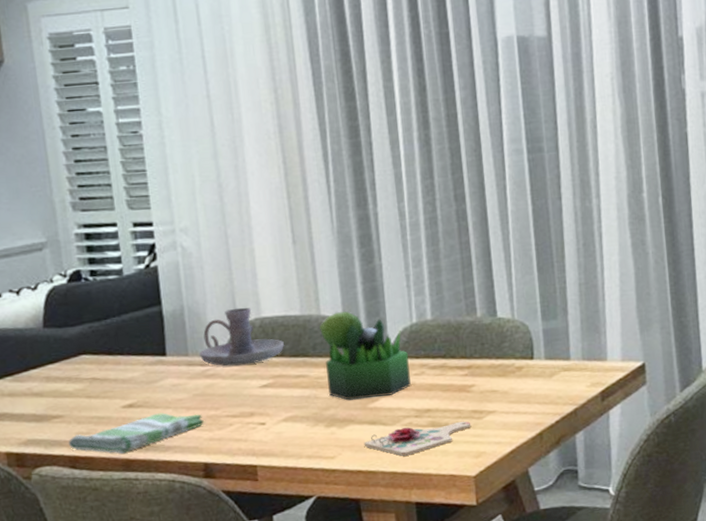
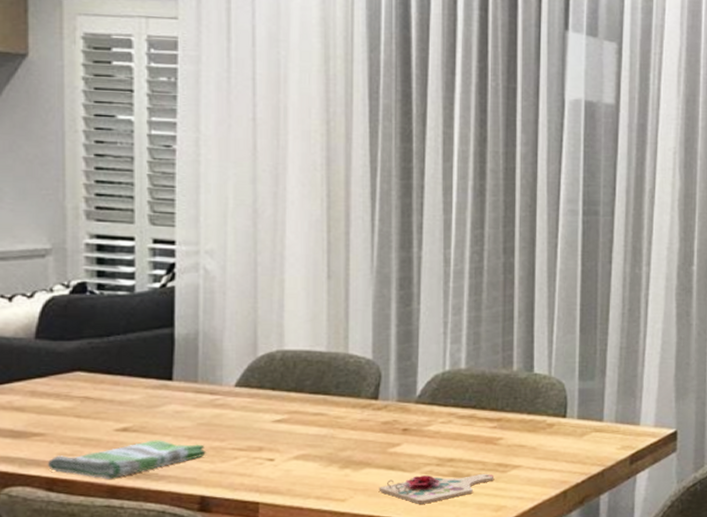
candle holder: present [198,307,284,366] -> none [209,338,305,397]
plant: present [318,310,411,401] -> none [344,351,436,443]

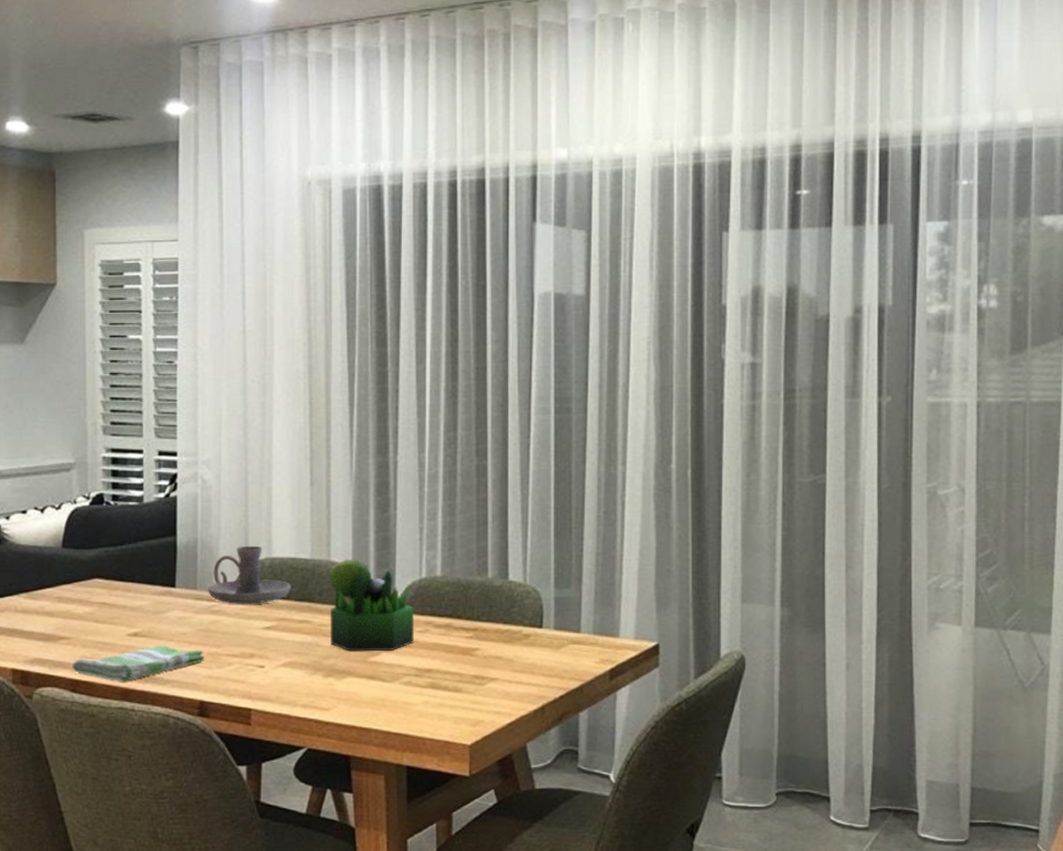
candle holder: none [209,338,305,397] -> present [207,545,291,604]
plant: none [344,351,436,443] -> present [327,558,414,652]
cutting board: present [378,473,495,504] -> none [360,685,472,716]

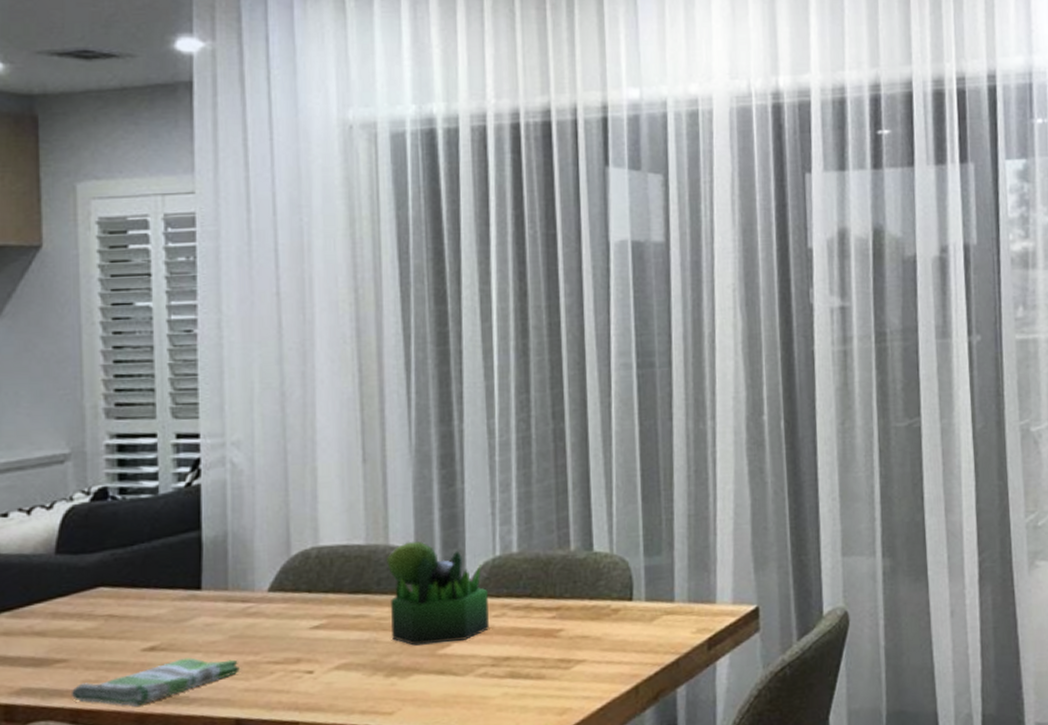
candle holder: present [207,545,291,604] -> none [240,534,343,603]

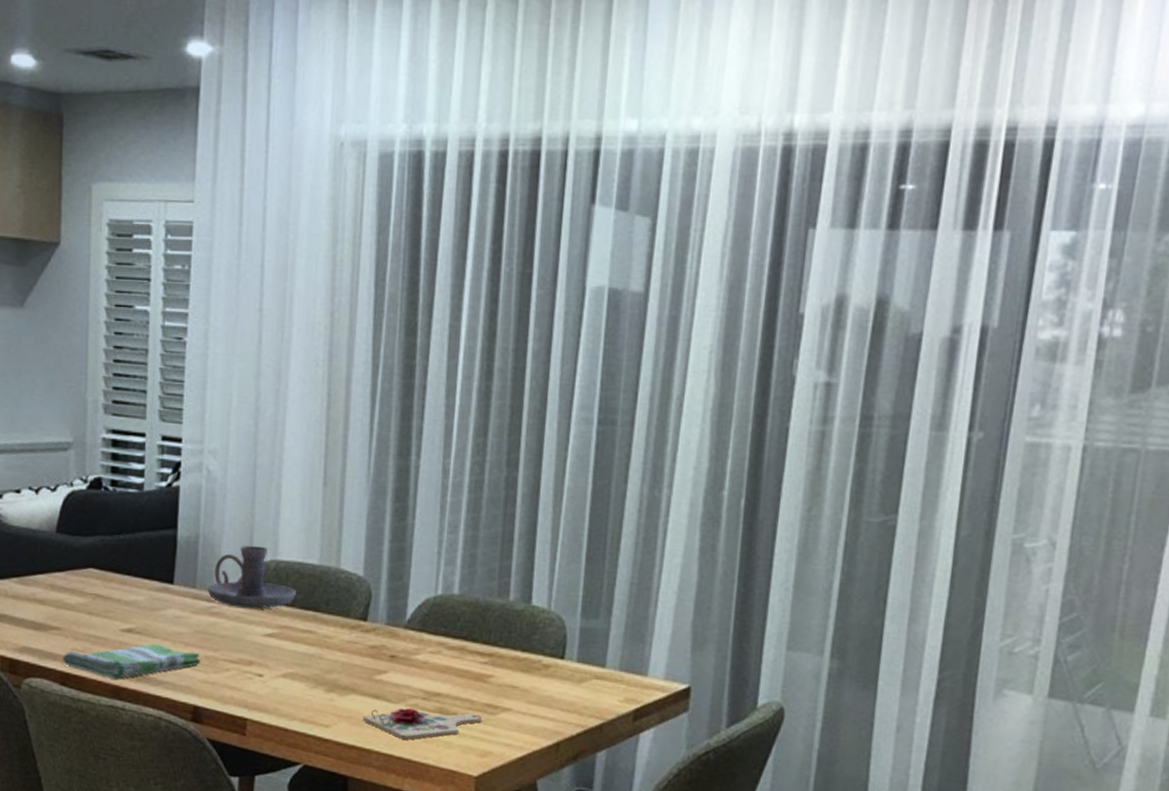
candle holder: none [240,534,343,603] -> present [206,545,296,609]
plant: present [385,540,489,646] -> none [335,567,426,671]
cutting board: none [429,671,557,713] -> present [362,708,482,740]

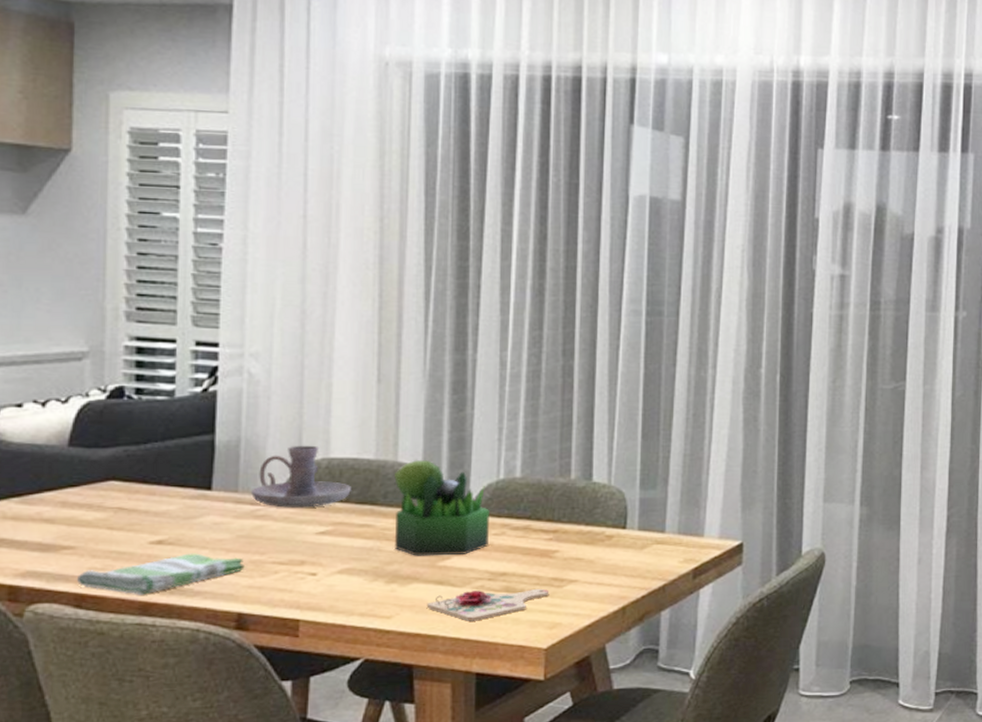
plant: none [335,567,426,671] -> present [393,459,489,556]

